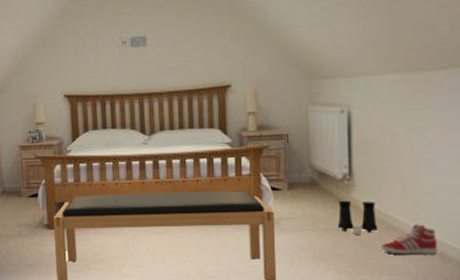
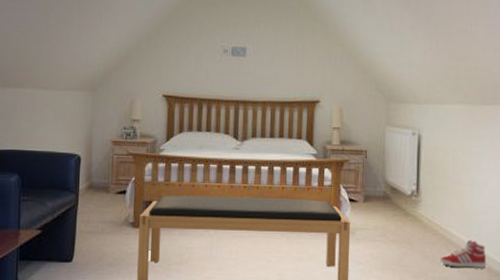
boots: present [337,200,378,236] -> none [404,214,438,249]

